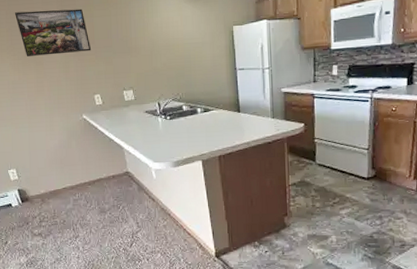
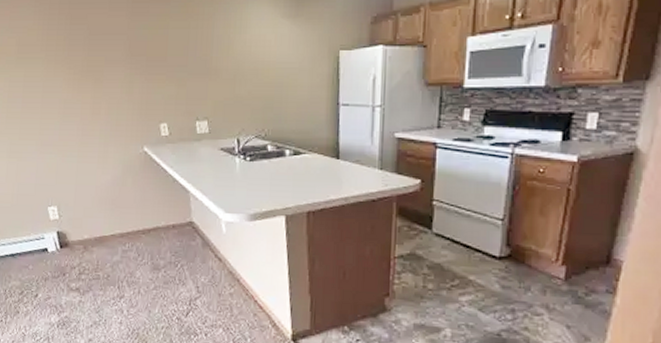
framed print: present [14,9,92,56] -> none [75,17,163,71]

